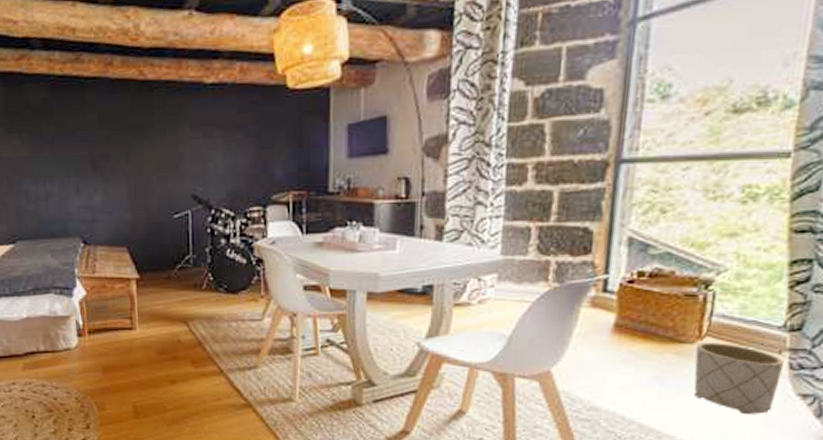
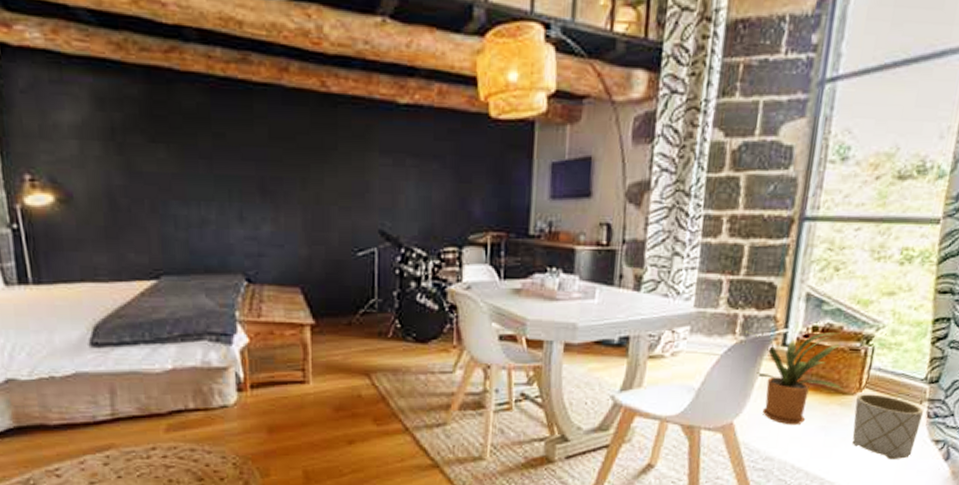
house plant: none [557,277,681,375] -> present [743,331,844,425]

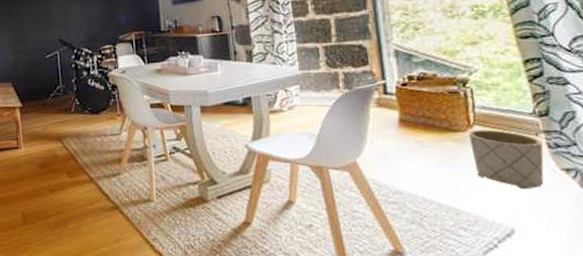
house plant: present [743,331,844,425] -> none [346,79,454,162]

